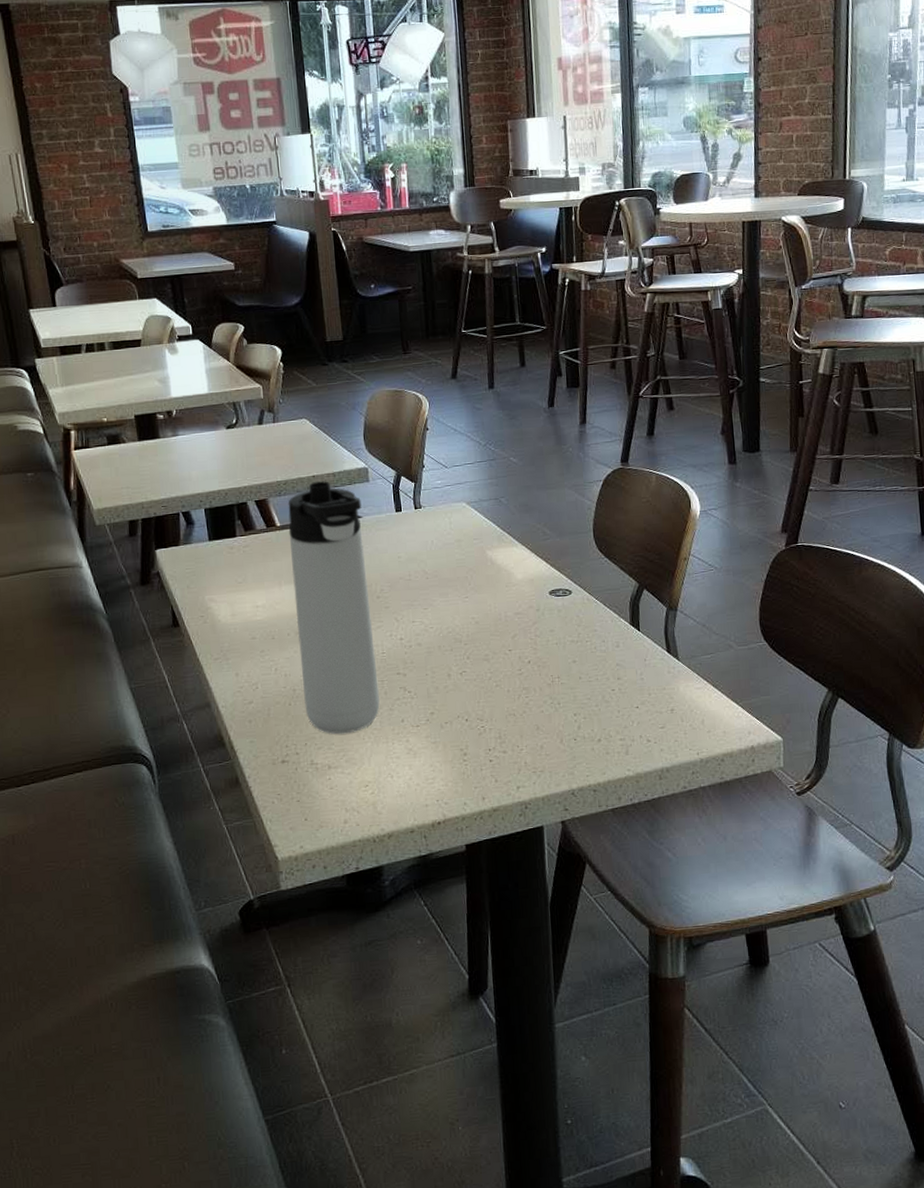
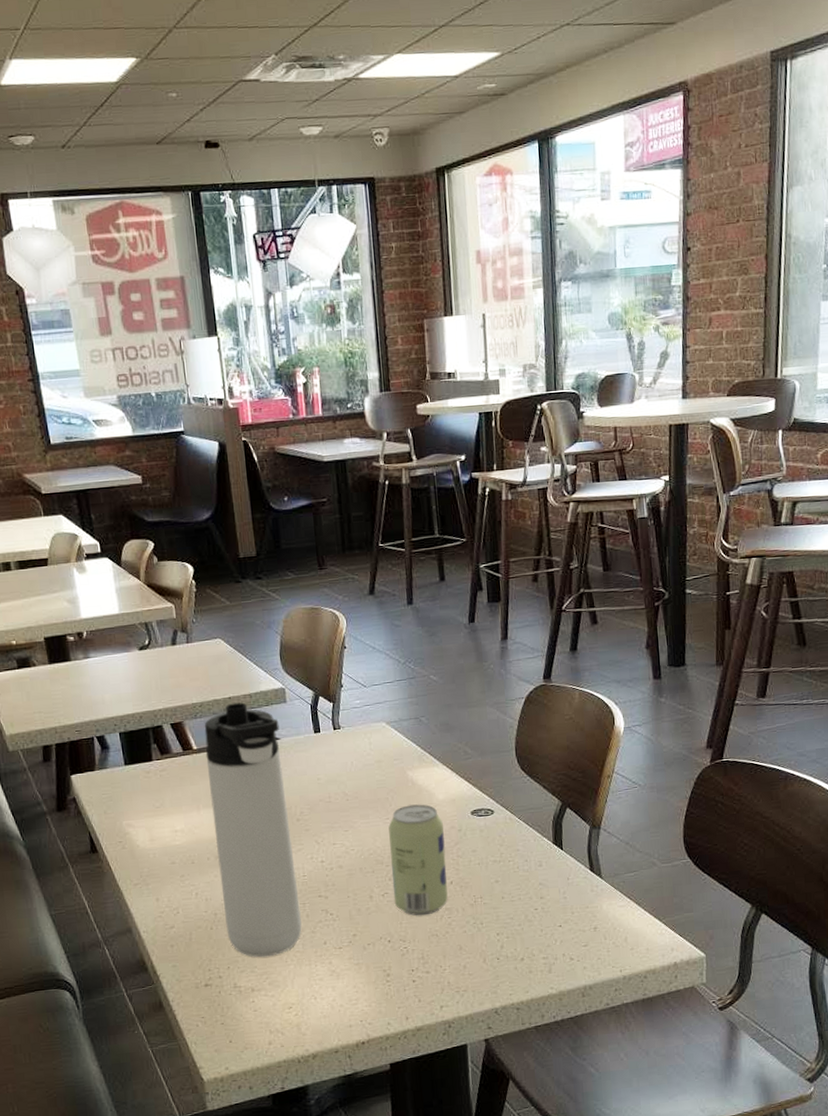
beverage can: none [467,583,526,695] -> present [388,804,448,916]

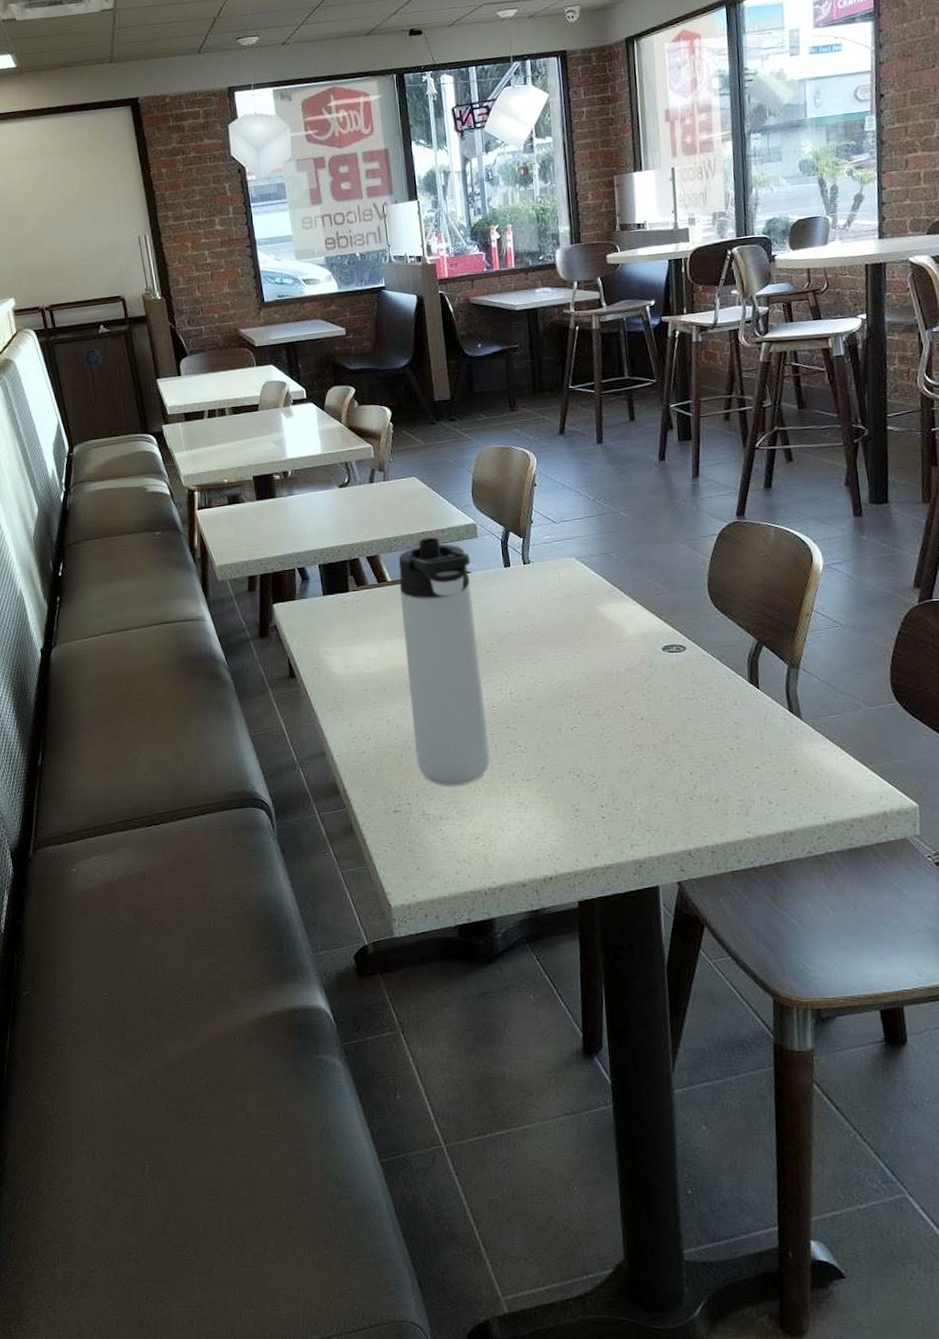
beverage can: present [388,804,448,916] -> none [578,638,639,751]

